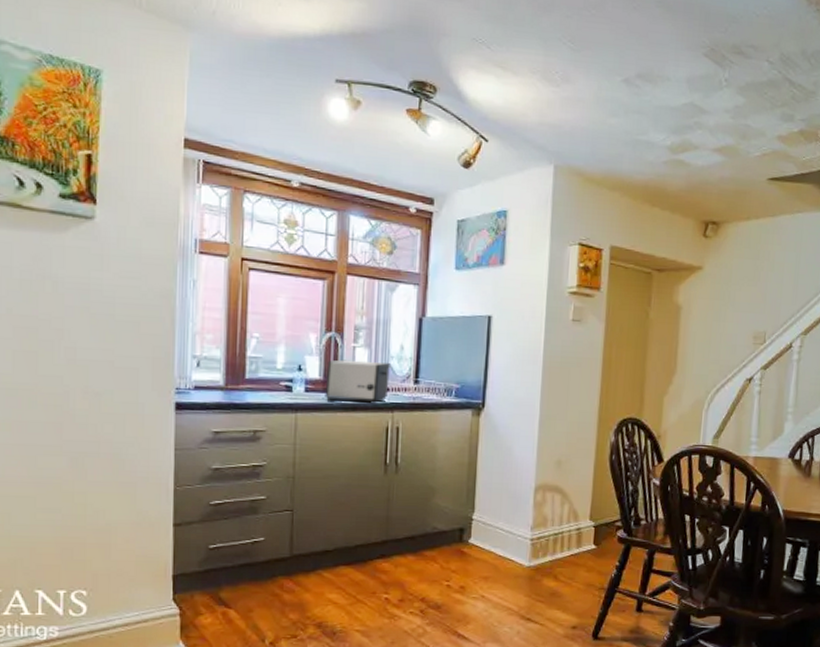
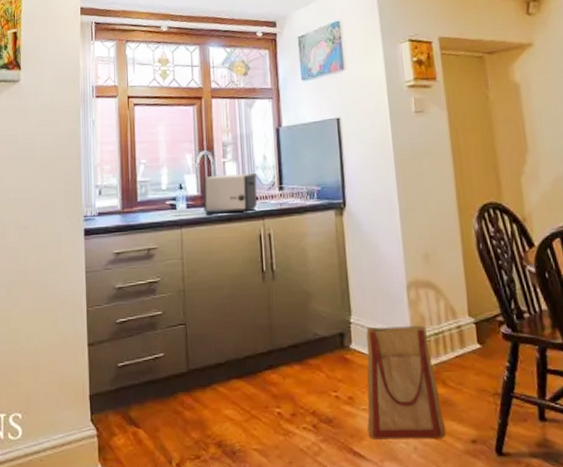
shopping bag: none [475,525,550,625] -> present [366,326,446,440]

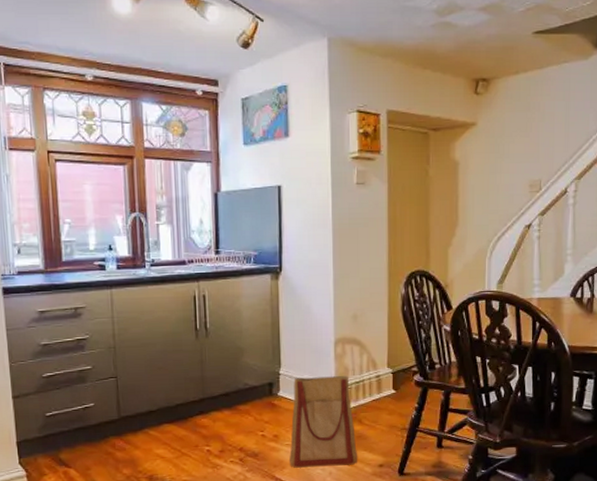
toaster: present [203,173,257,215] -> none [134,236,193,276]

